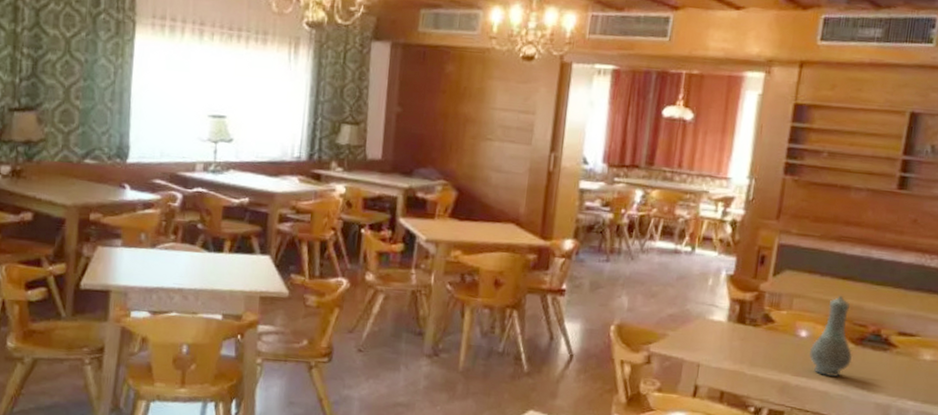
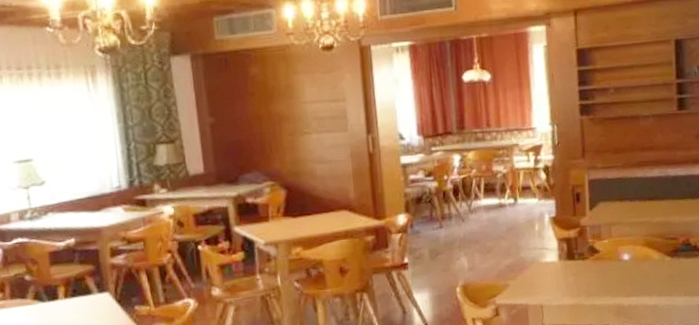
vase: present [809,295,853,377] -> none [634,215,672,291]

